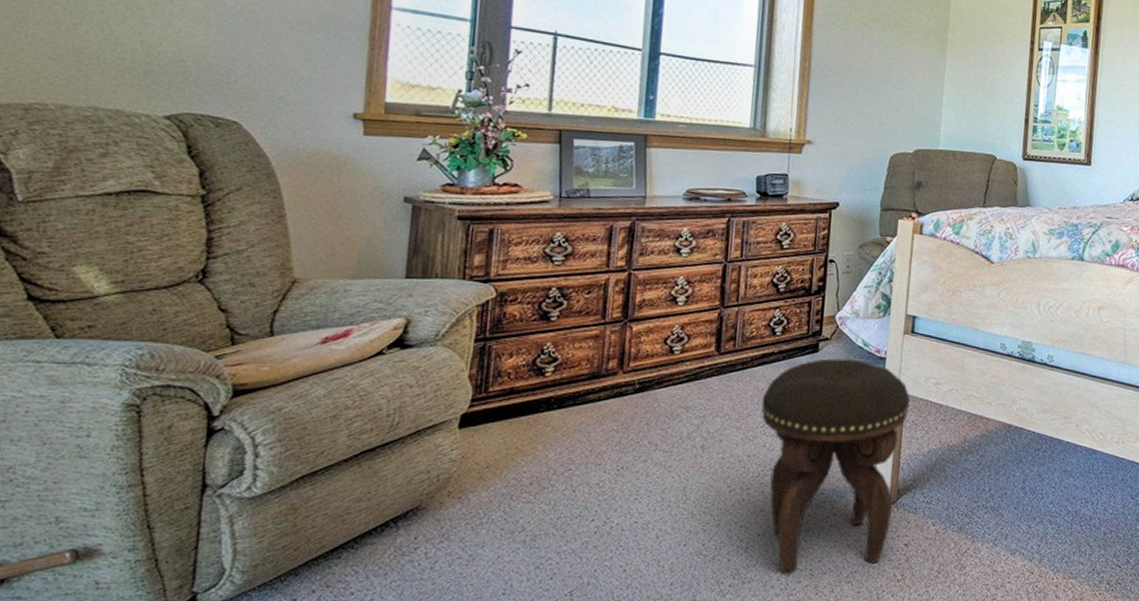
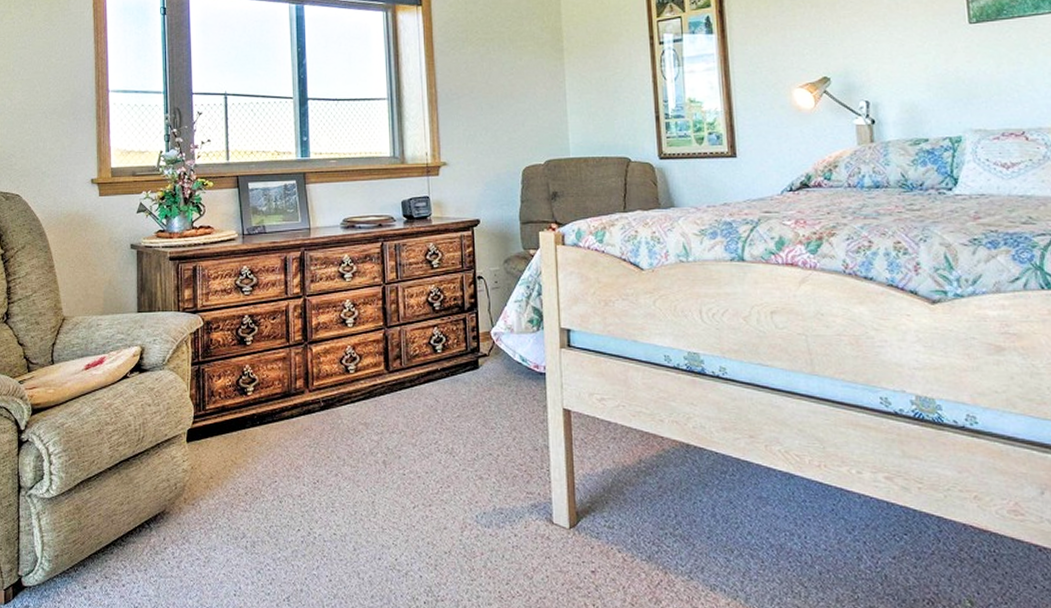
footstool: present [761,358,910,575] -> none [432,375,576,596]

